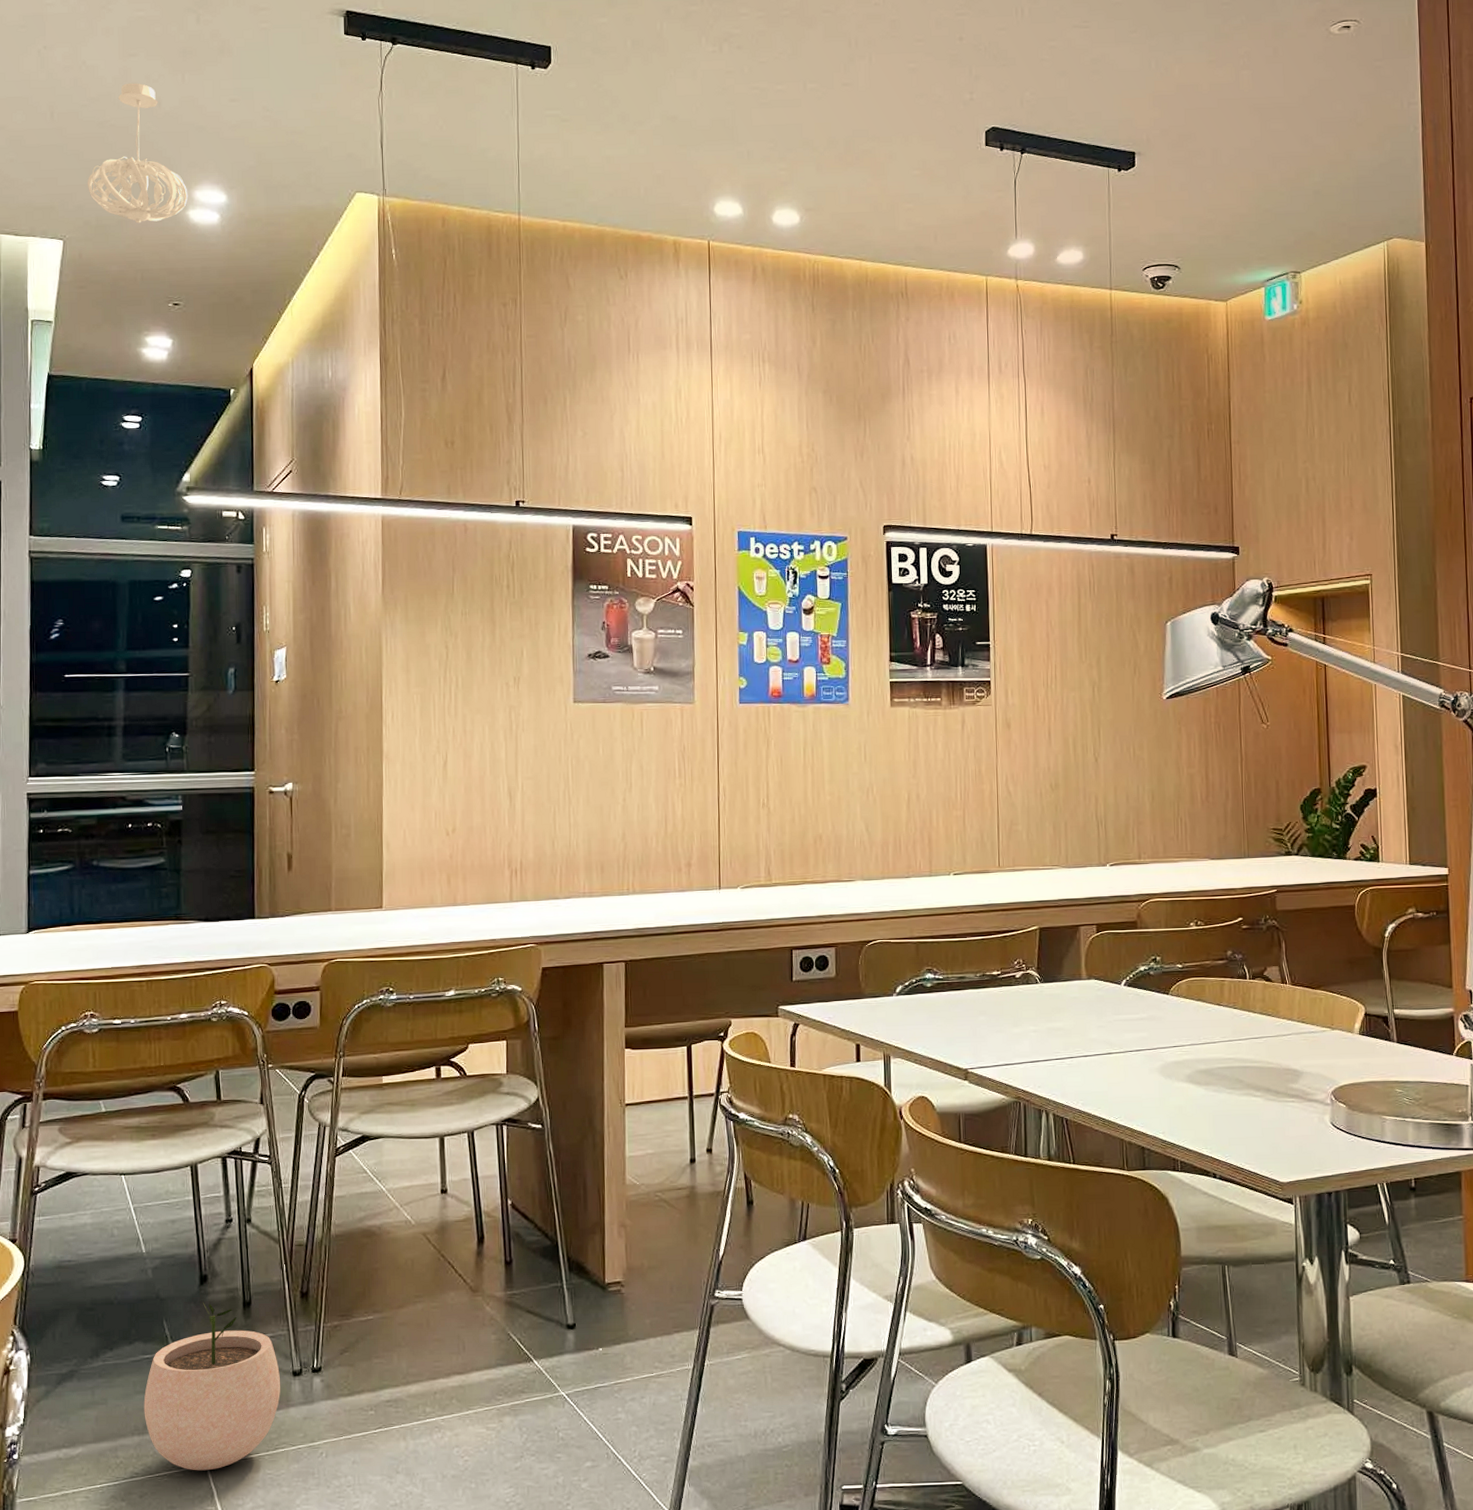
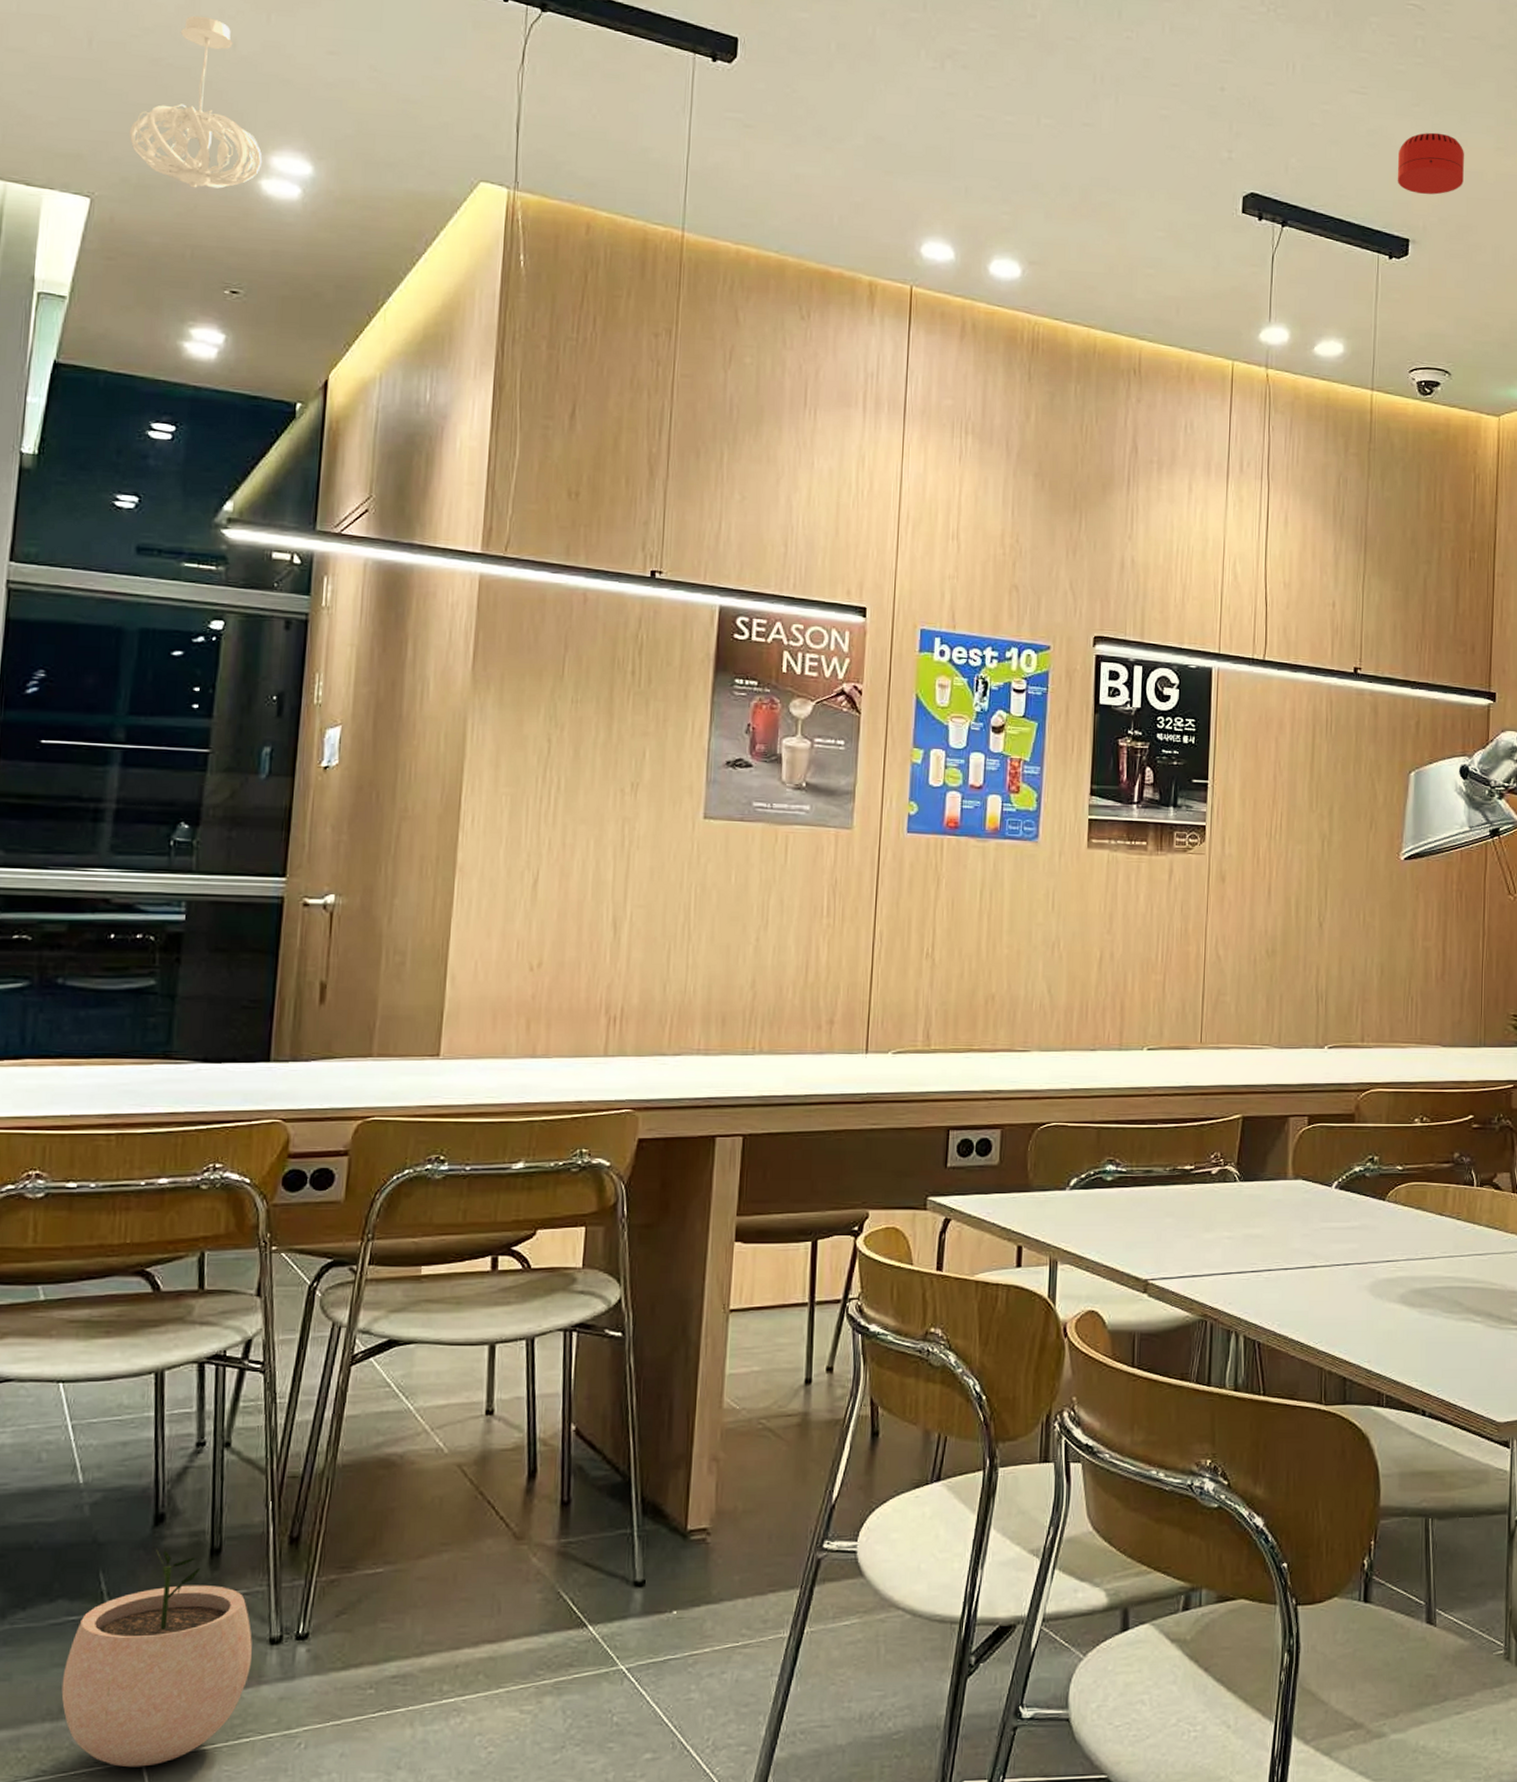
smoke detector: none [1120,54,1181,111] -> present [1397,132,1464,195]

